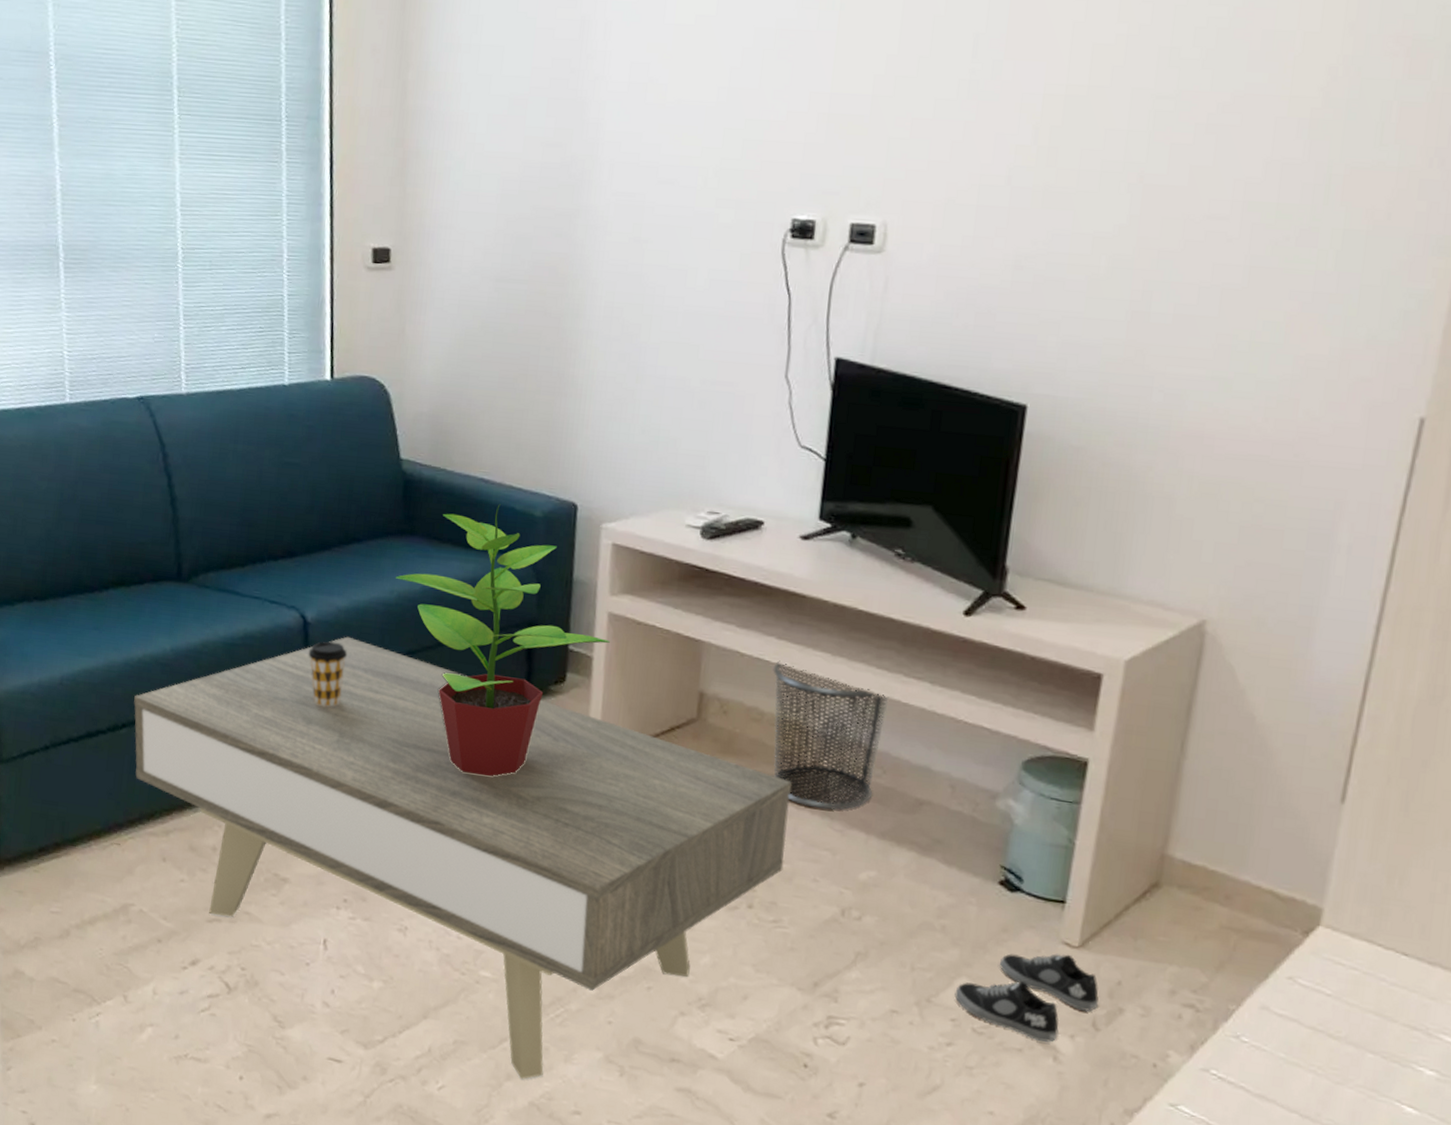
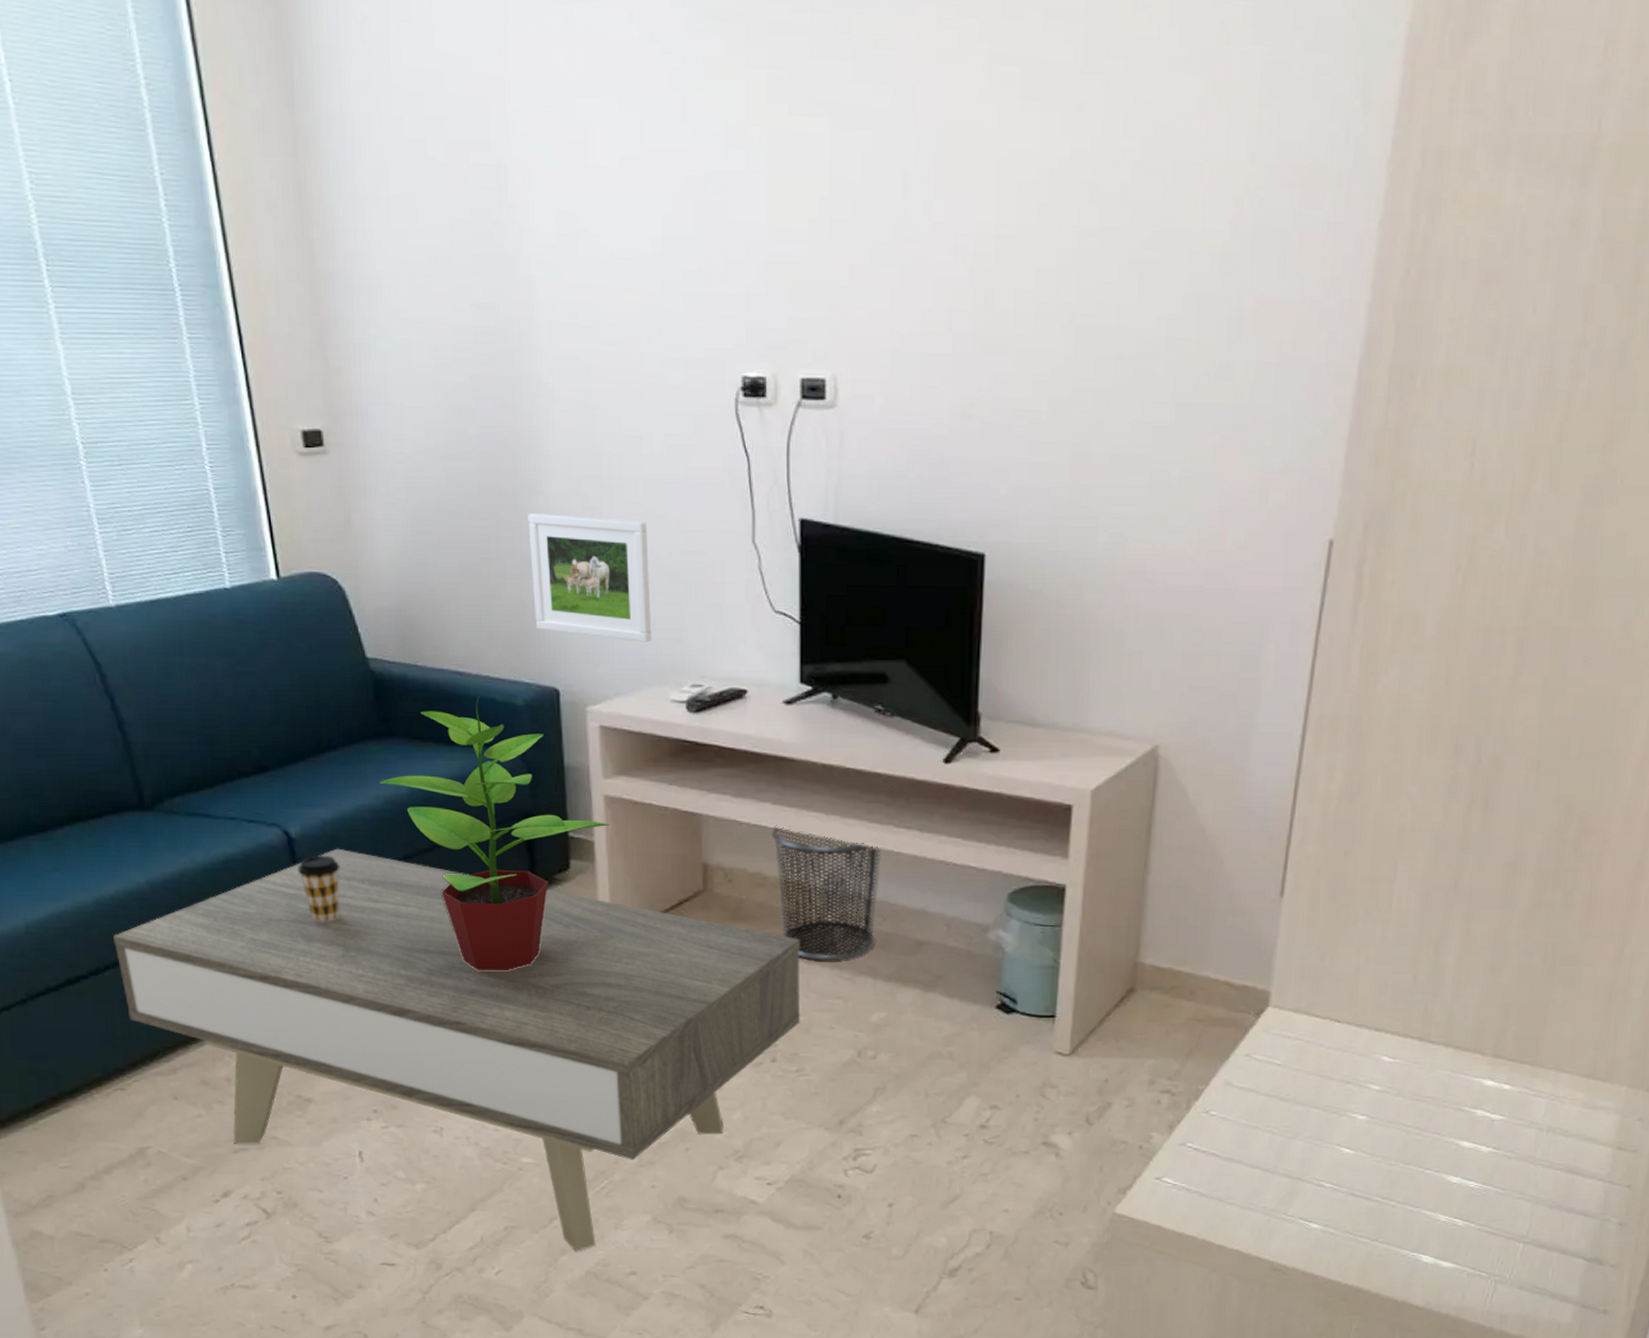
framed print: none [562,335,683,466] -> present [528,513,652,642]
shoe: present [954,953,1099,1042] -> none [966,1062,1090,1141]

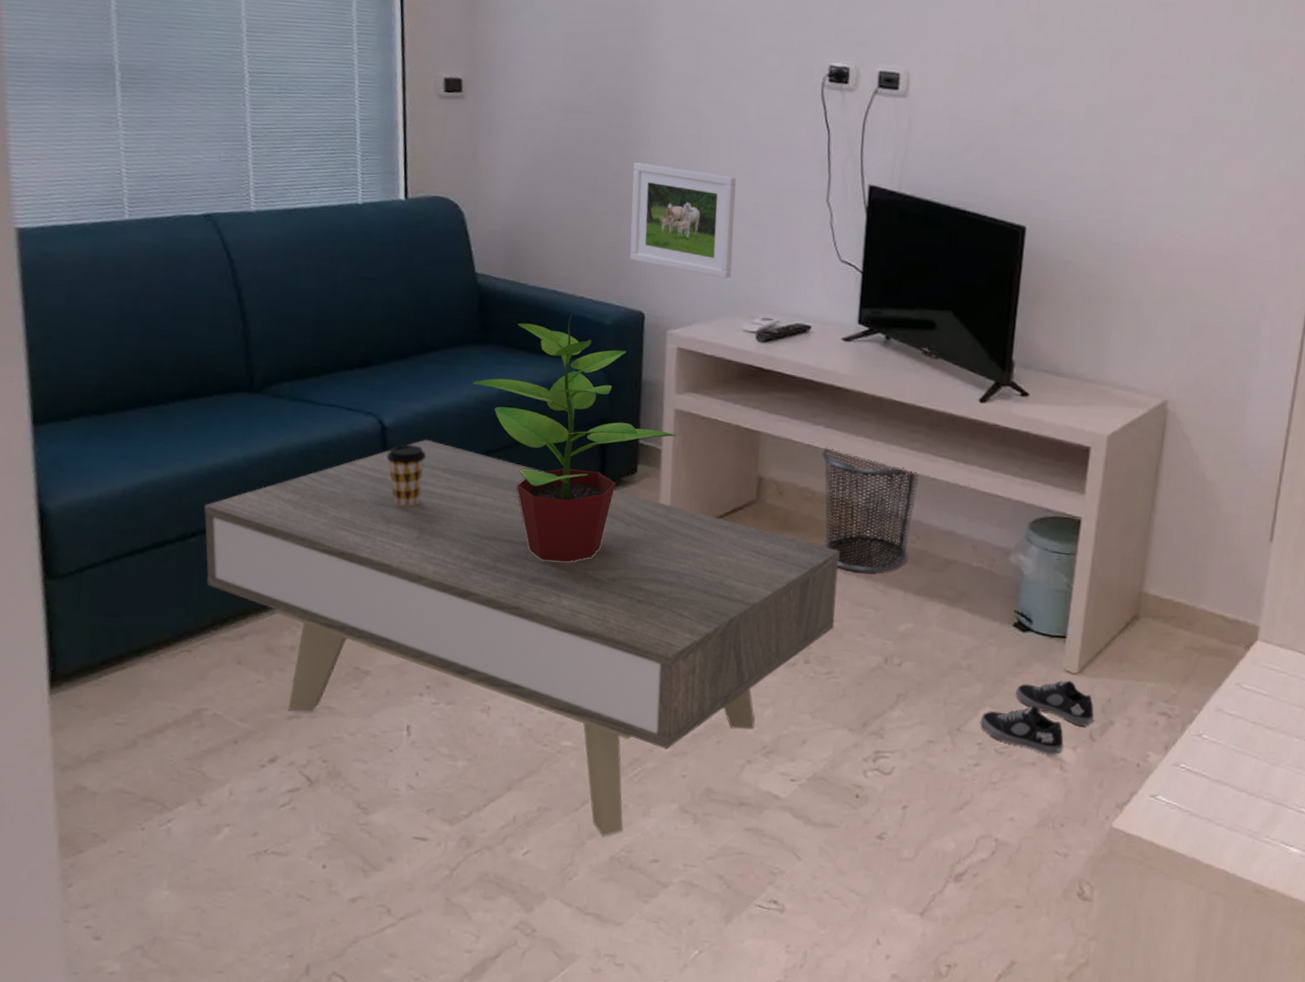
shoe: none [966,1062,1090,1141] -> present [980,680,1094,755]

